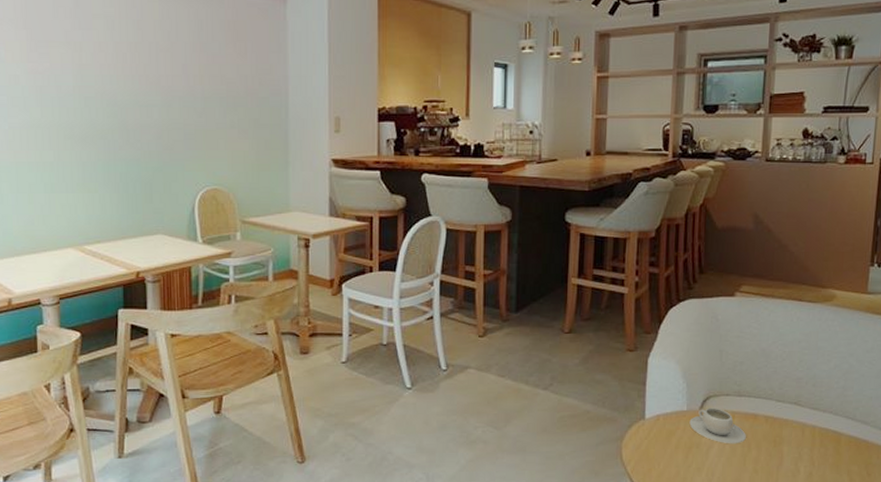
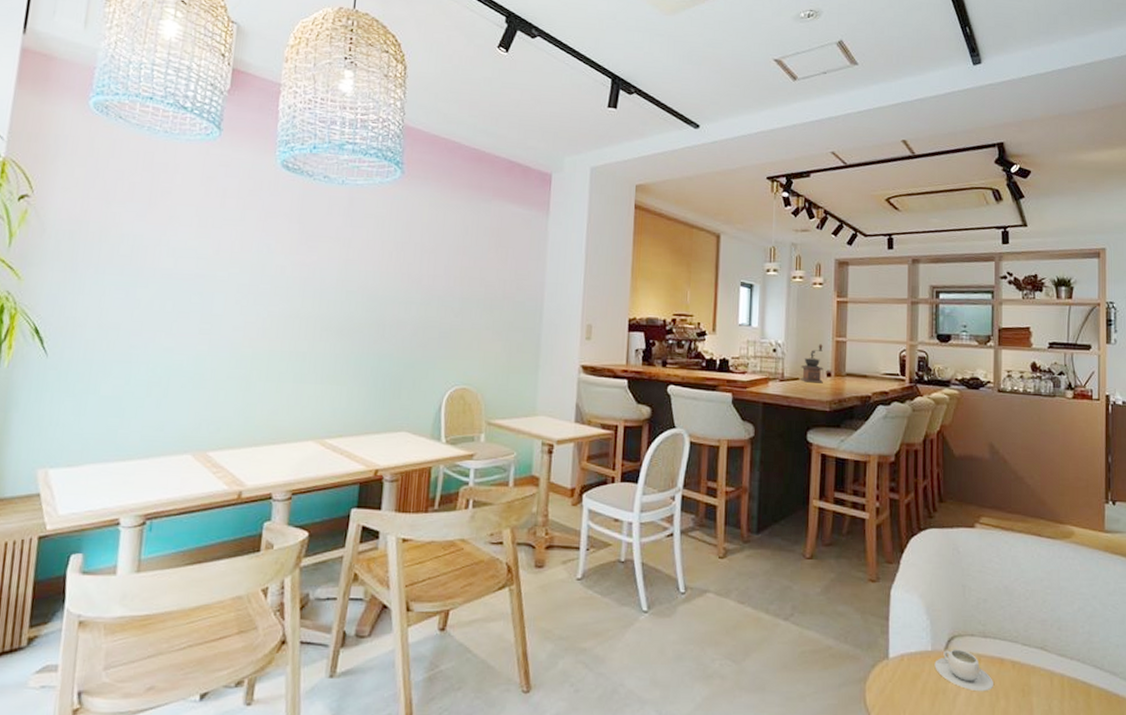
coffee grinder: none [559,122,582,163] -> present [801,344,823,383]

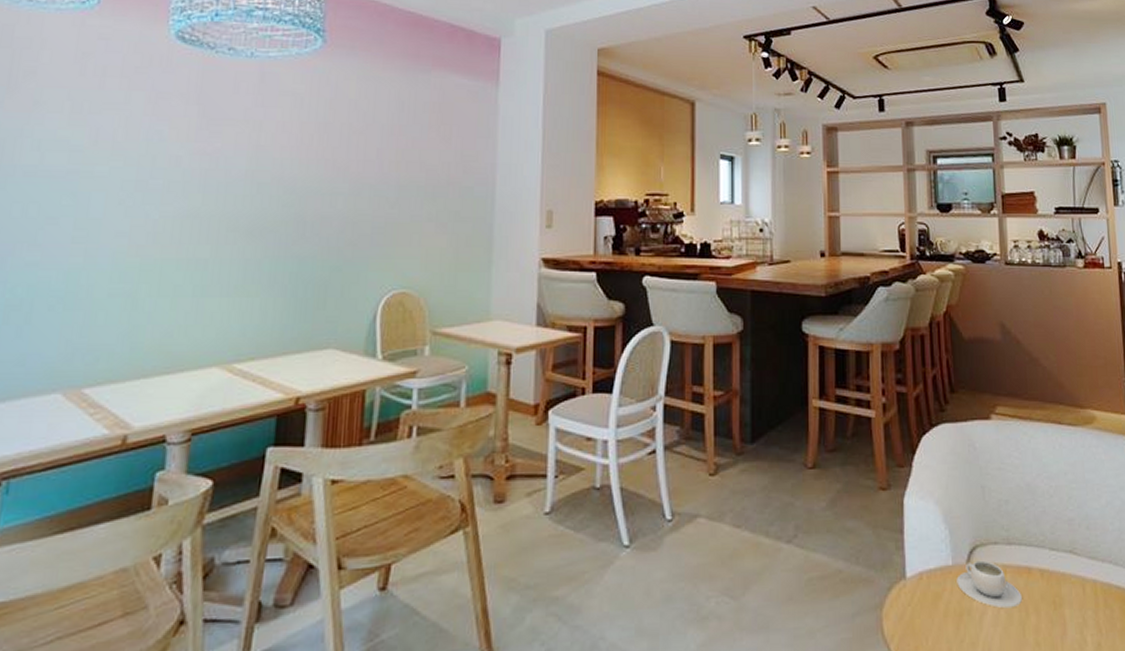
coffee grinder: present [801,344,823,383] -> none [792,220,817,265]

